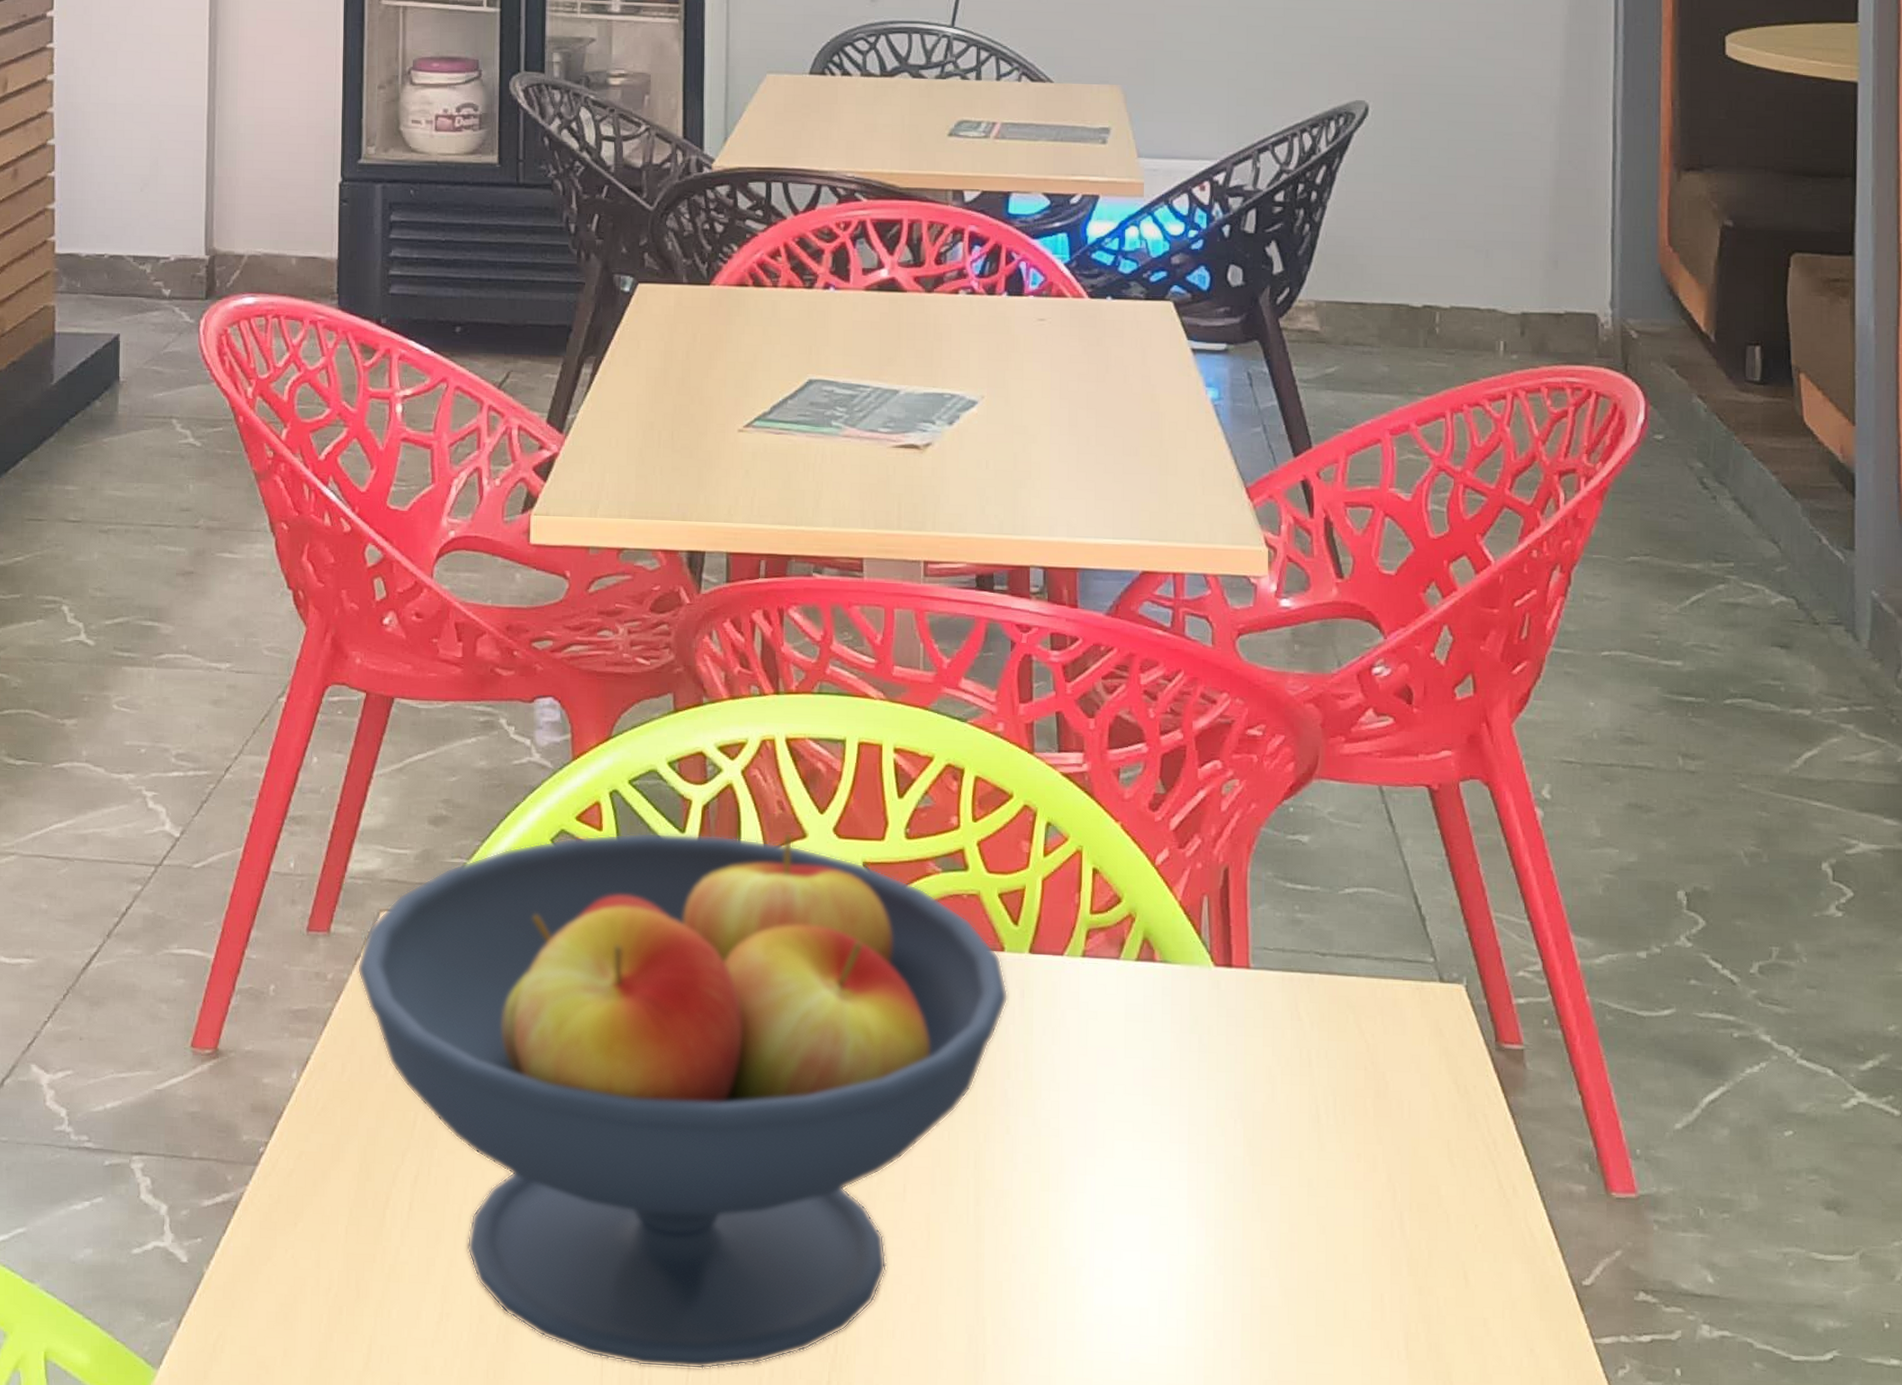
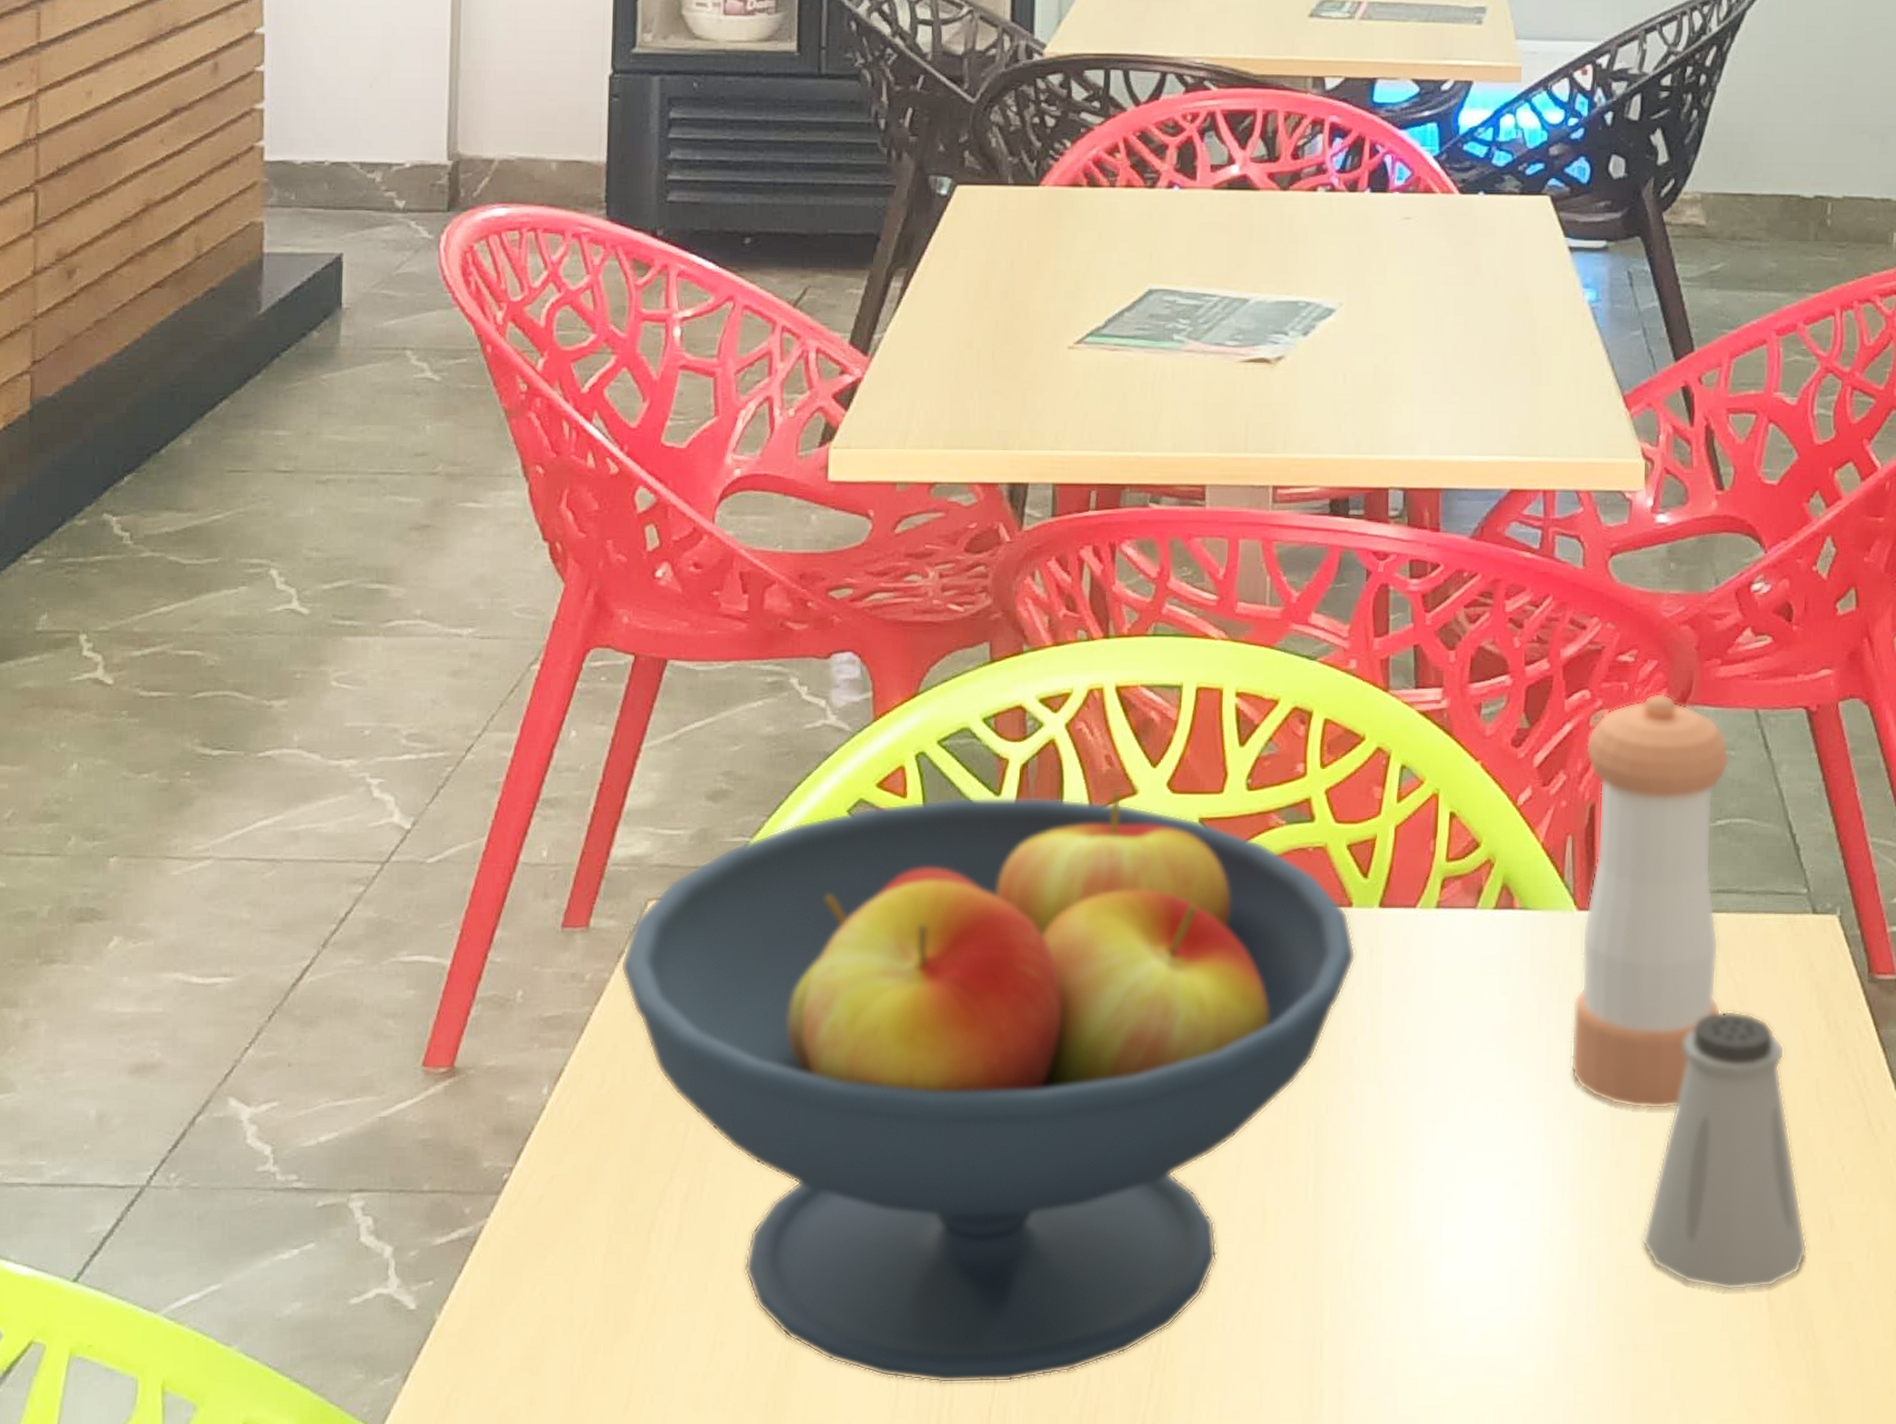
pepper shaker: none [1211,765,1356,1160] -> present [1570,692,1730,1110]
saltshaker: none [1283,1069,1444,1338] -> present [1642,1010,1808,1291]

